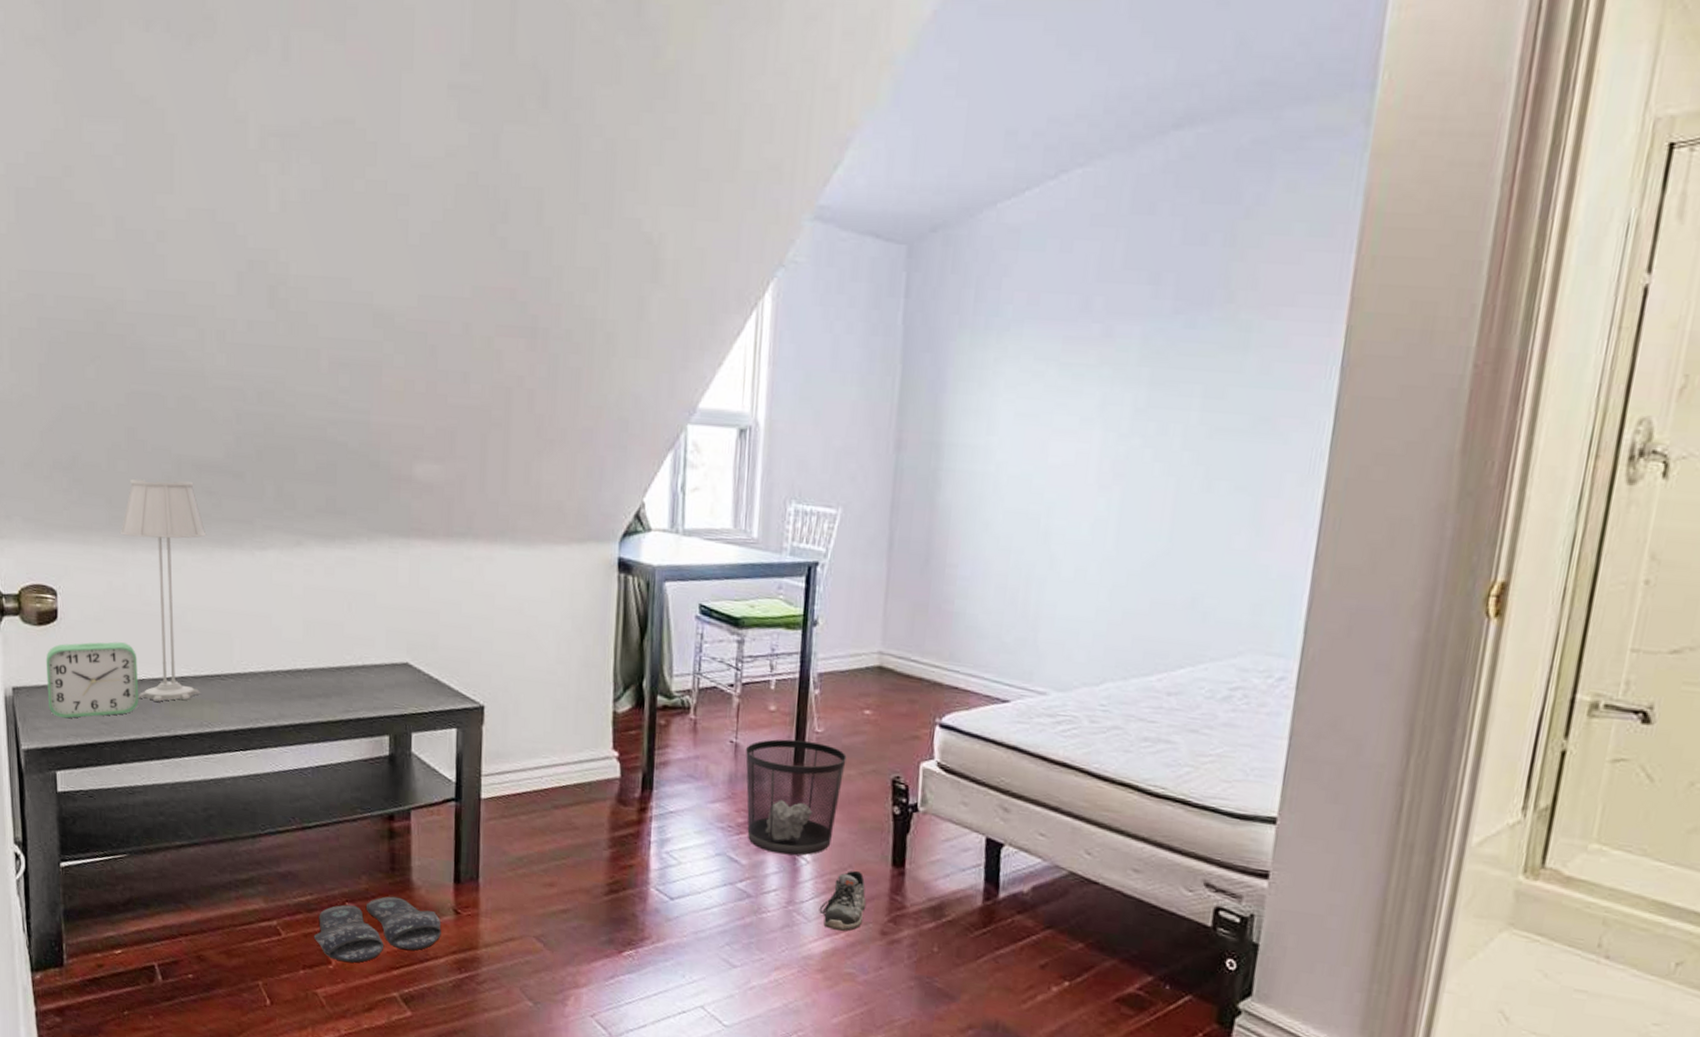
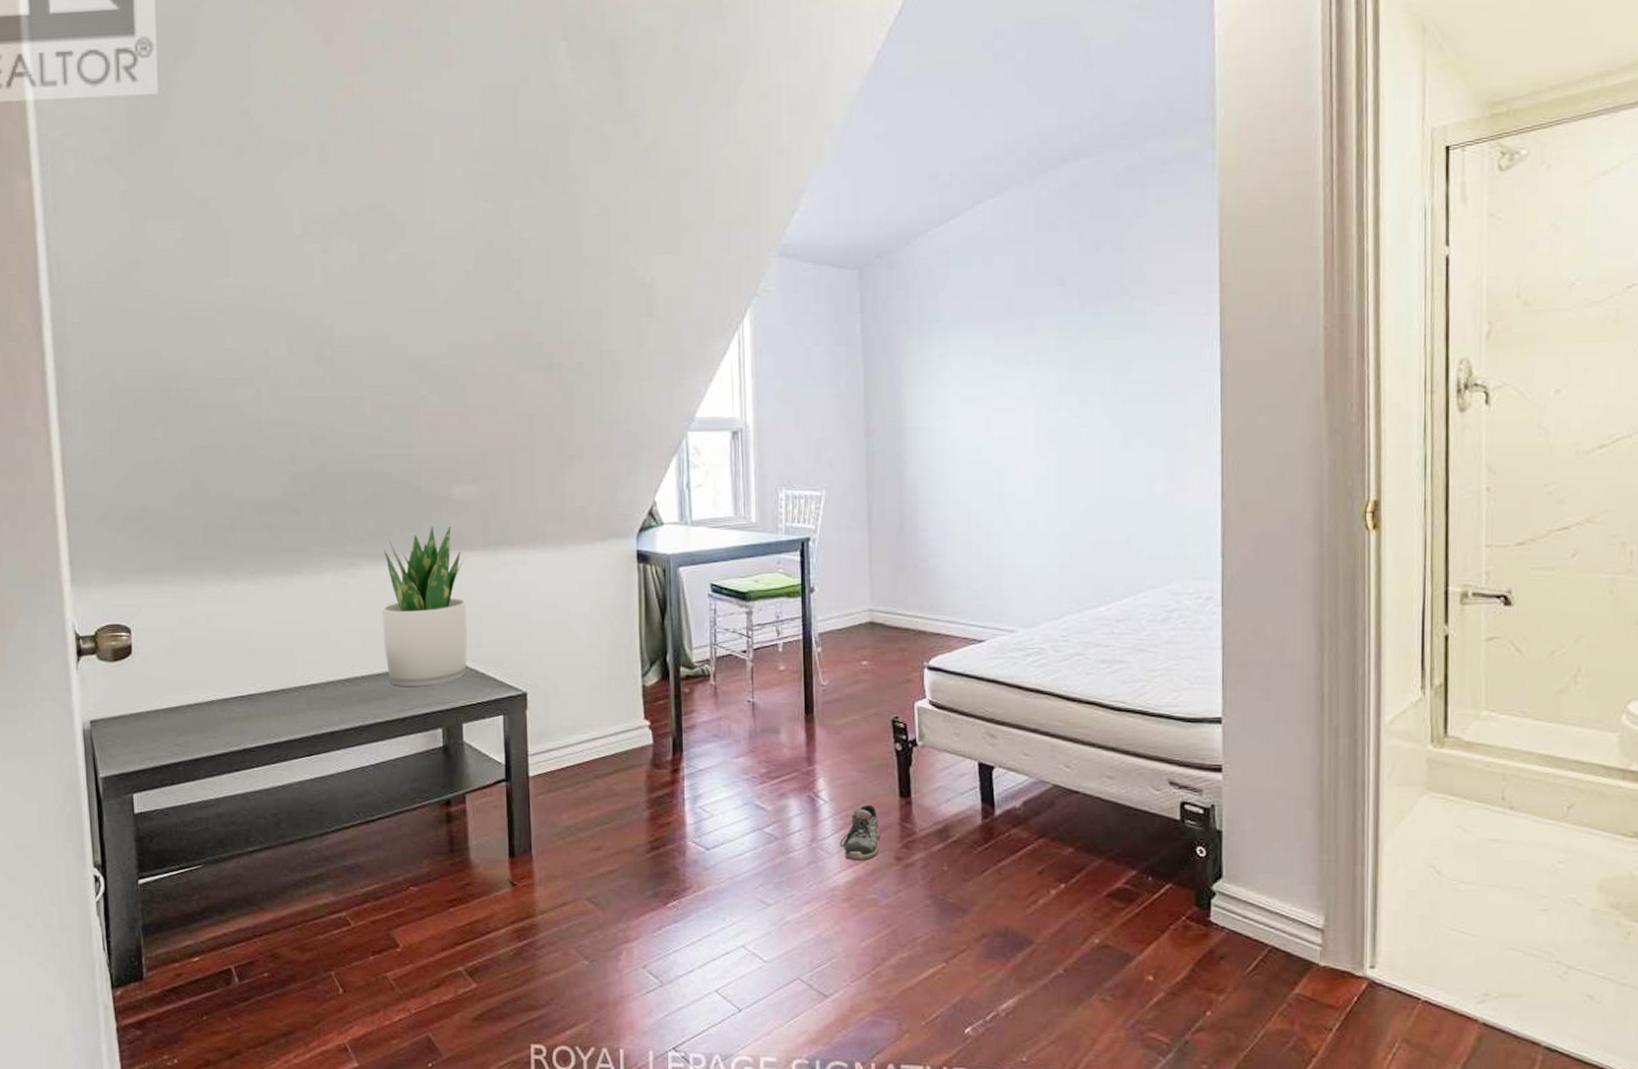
alarm clock: present [45,641,139,719] -> none [121,669,210,744]
table lamp: present [119,479,207,702] -> none [188,520,268,720]
slippers: present [313,896,441,963] -> none [381,876,500,943]
planter: none [329,508,425,688] -> present [383,526,468,687]
waste bin: present [745,739,847,856] -> none [761,694,850,798]

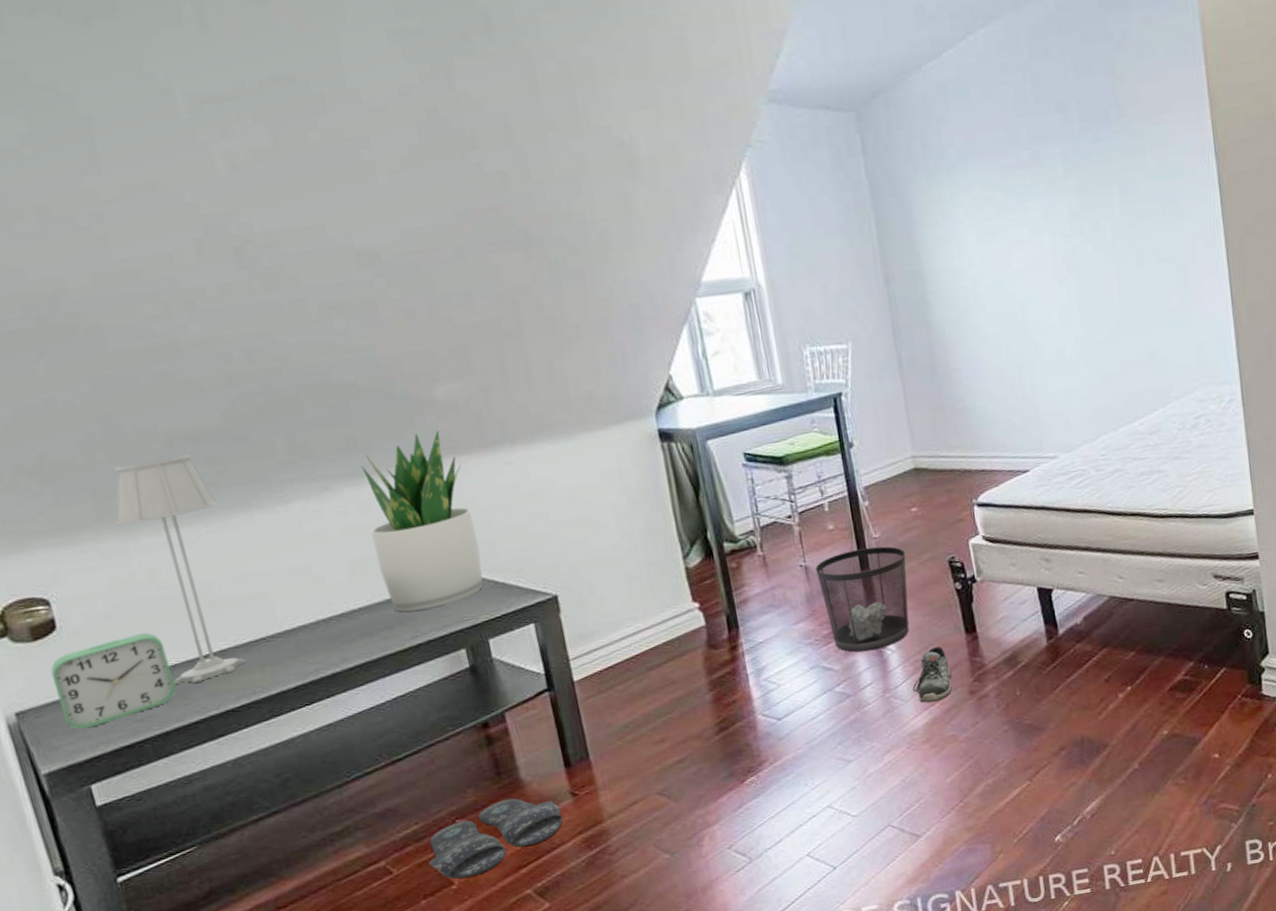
alarm clock: none [121,669,210,744] -> present [51,633,176,729]
table lamp: none [188,520,268,720] -> present [113,455,247,684]
slippers: none [381,876,500,943] -> present [428,798,563,879]
waste bin: none [761,694,850,798] -> present [814,546,909,653]

